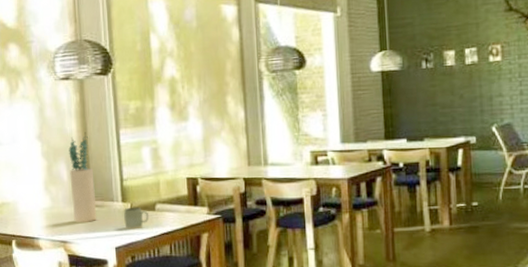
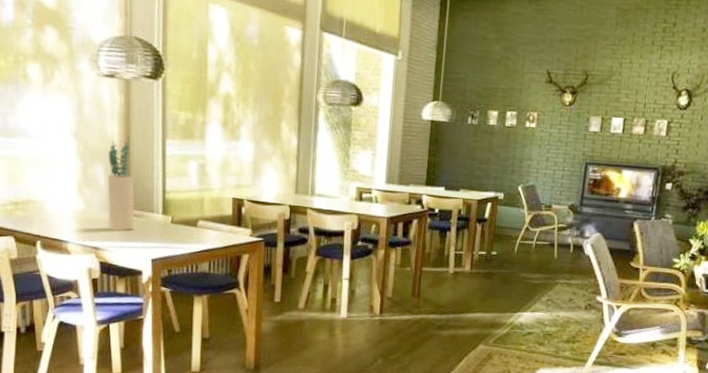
mug: present [124,207,149,230] -> none [163,220,190,243]

